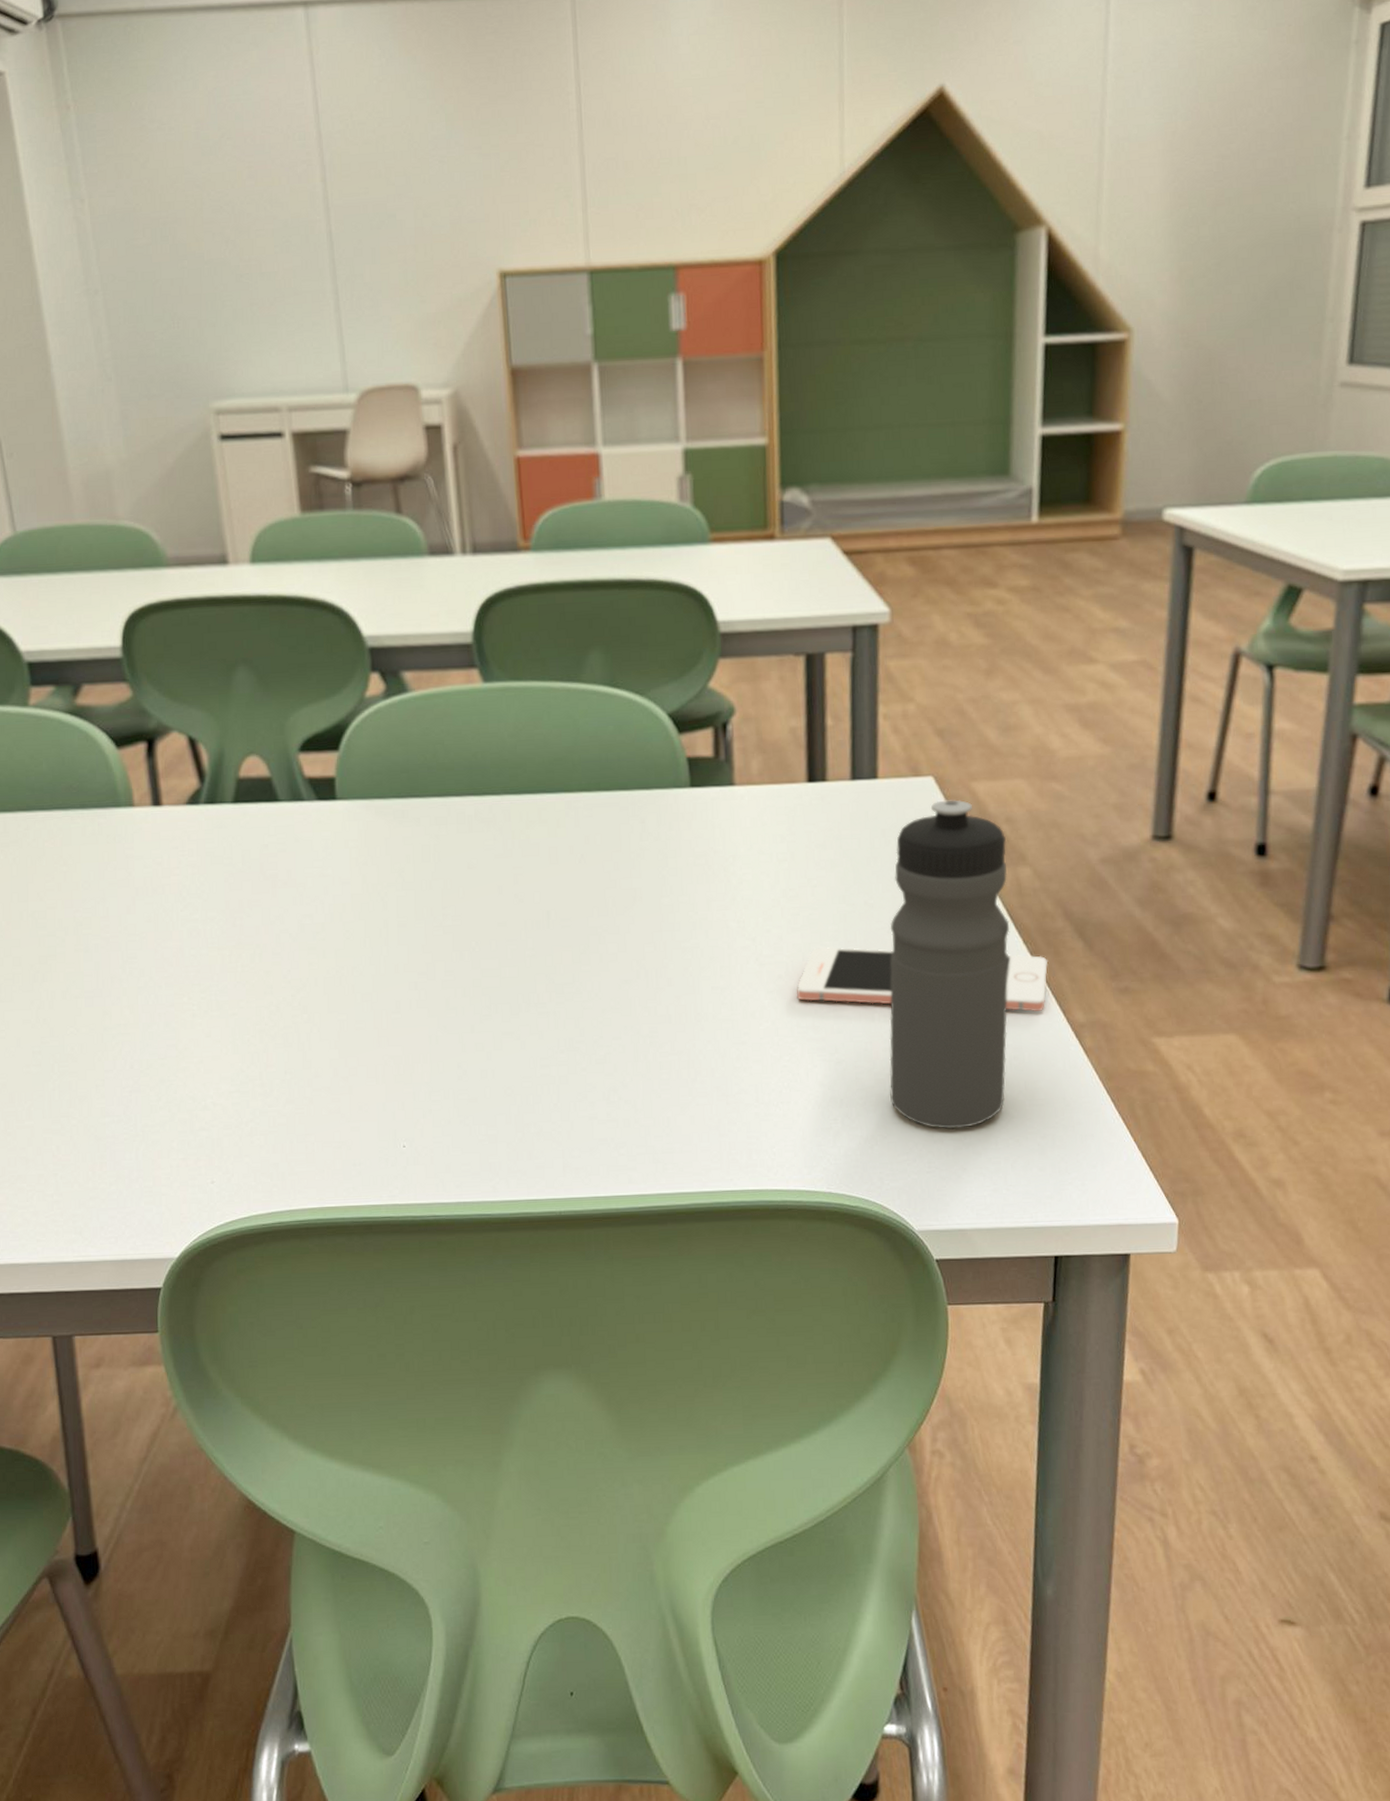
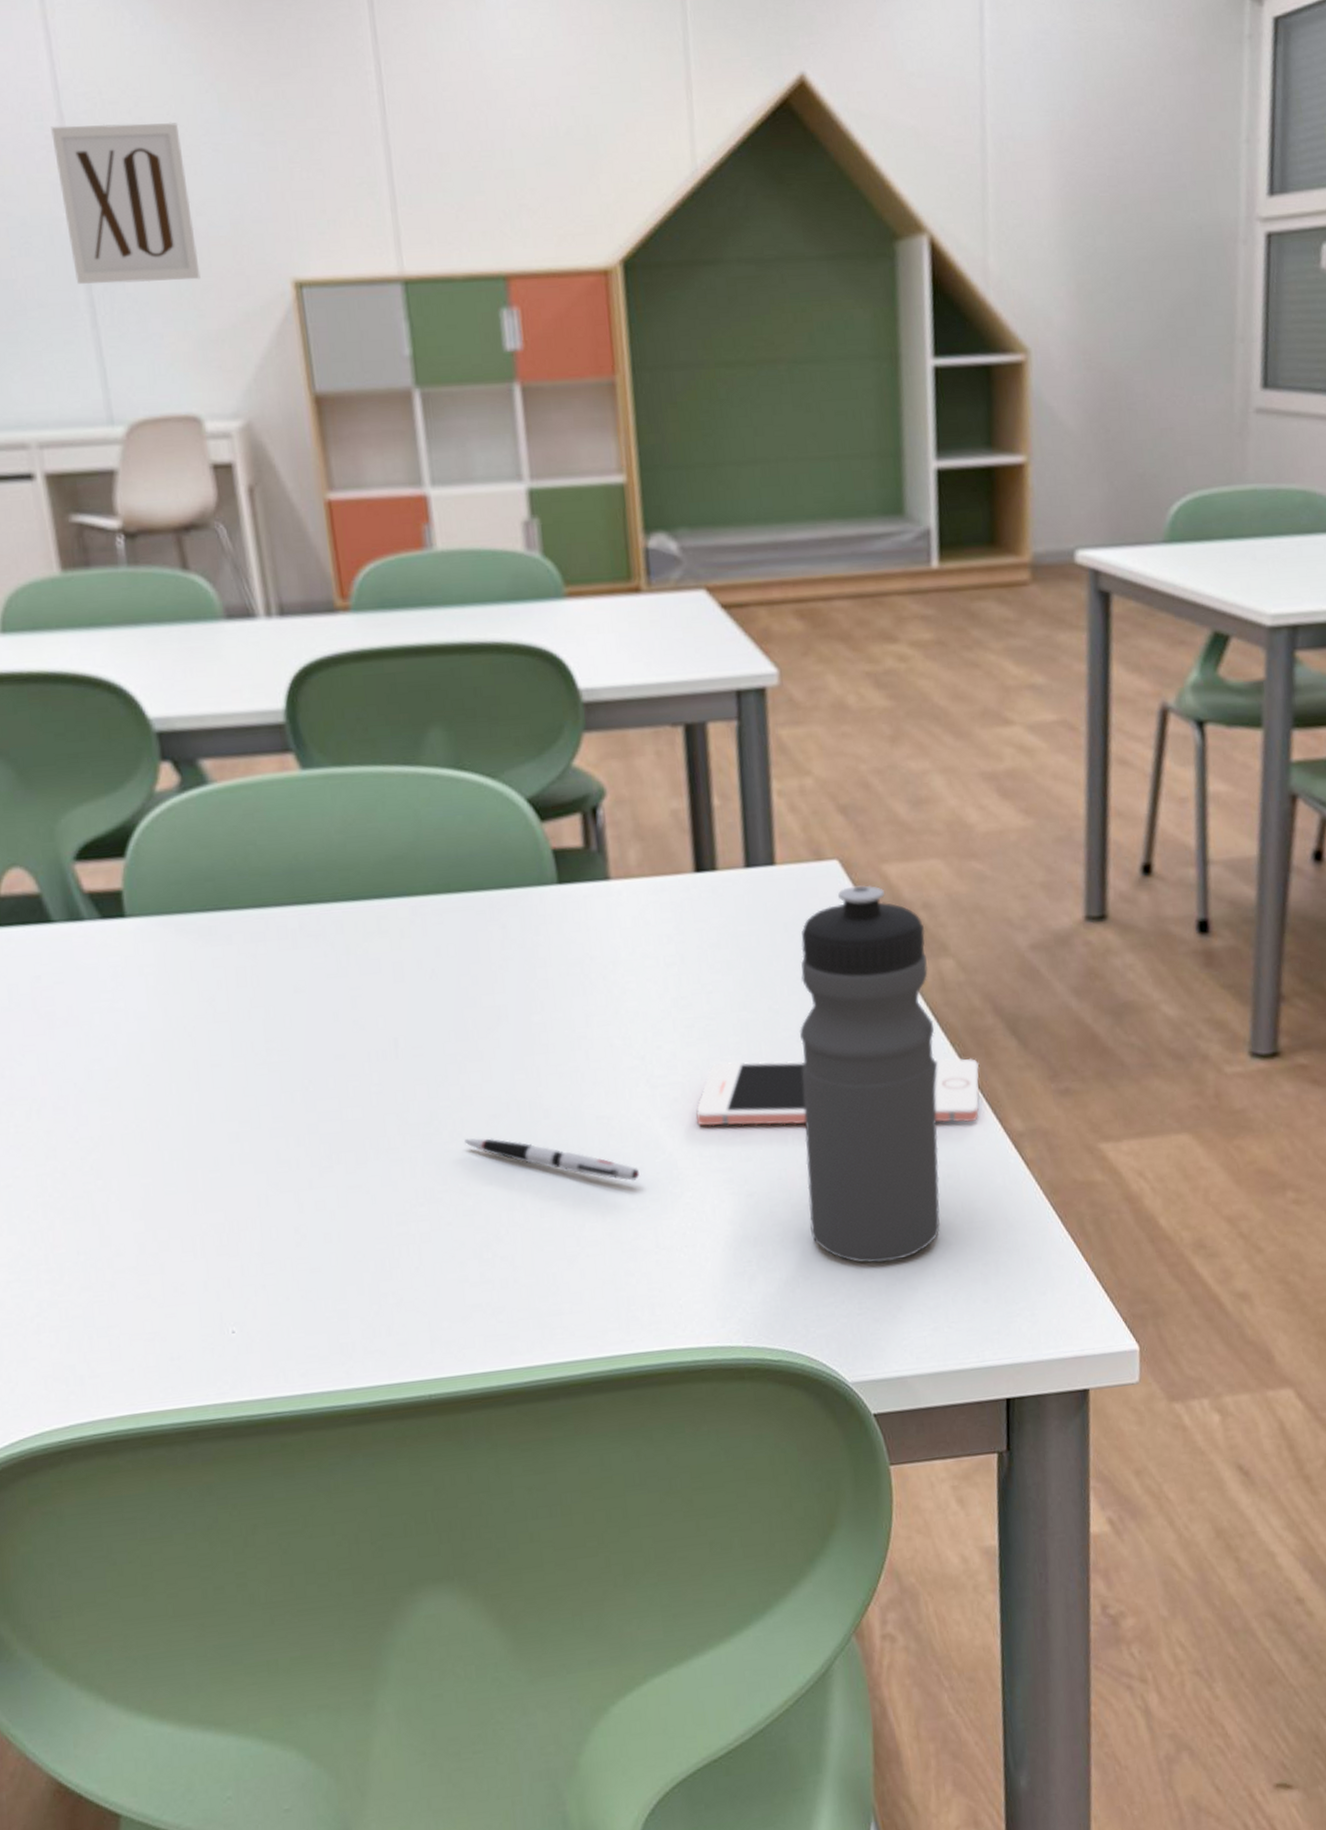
wall art: none [311,139,424,275] -> present [51,122,201,284]
pen: none [600,999,745,1043] -> present [464,1138,639,1181]

